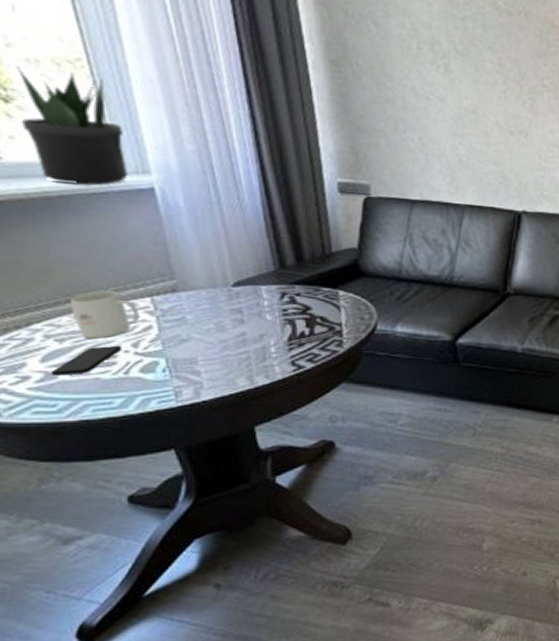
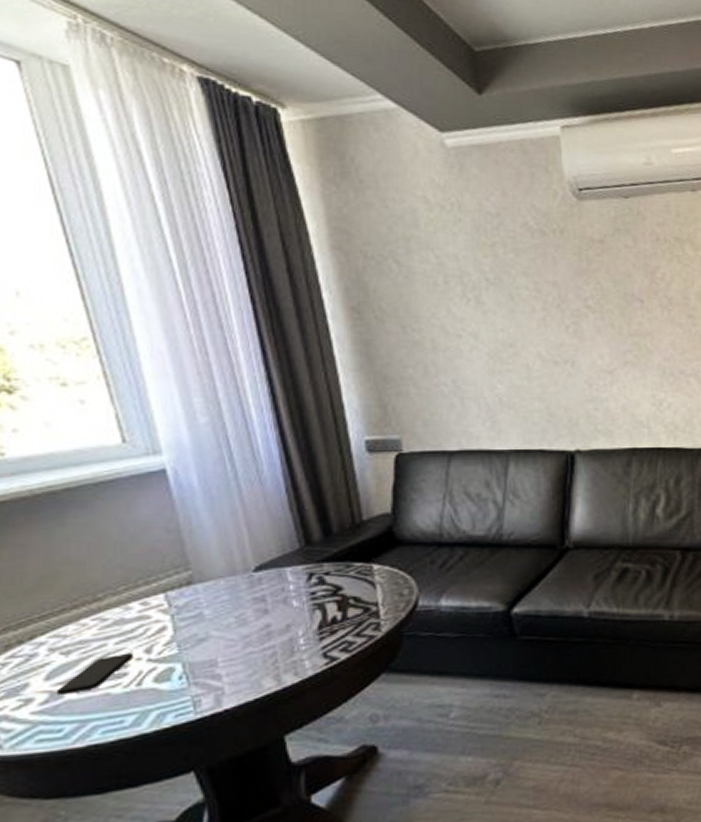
planter: present [16,67,129,185] -> none [20,354,138,474]
mug: present [71,291,139,339] -> none [77,590,152,648]

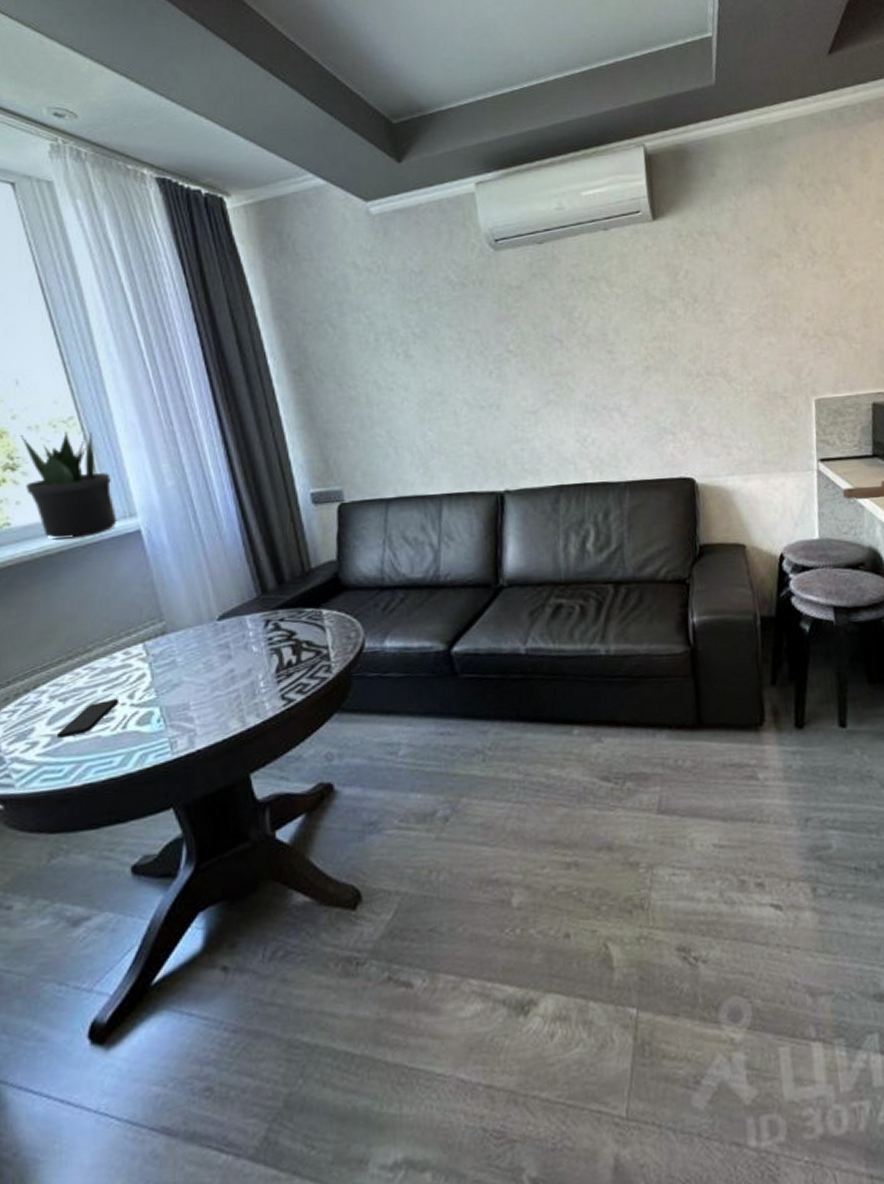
planter: none [20,354,138,474] -> present [20,432,117,539]

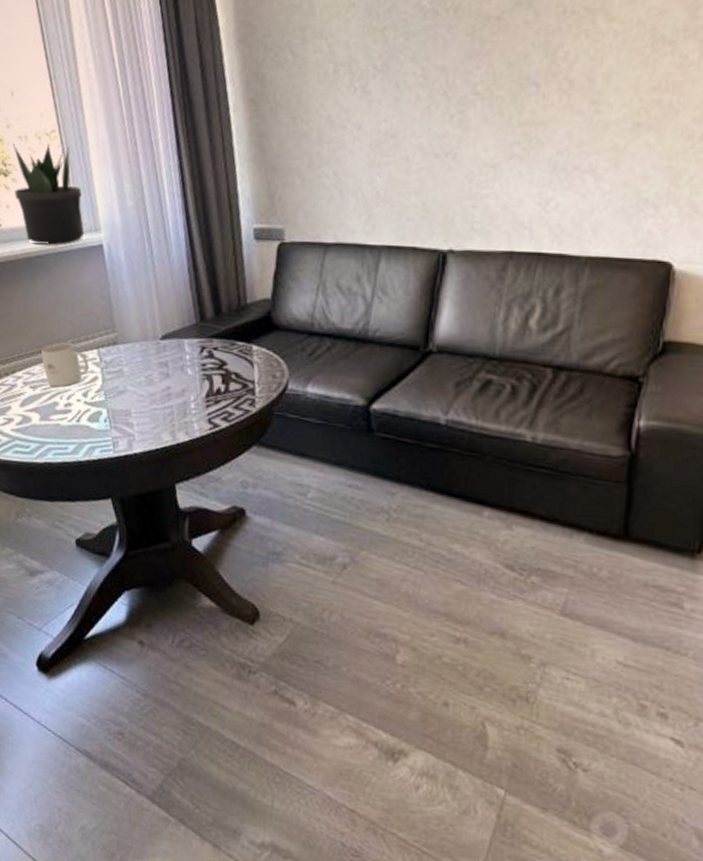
smartphone: present [56,698,120,738] -> none [26,394,76,420]
mug: none [72,641,133,695] -> present [41,342,89,387]

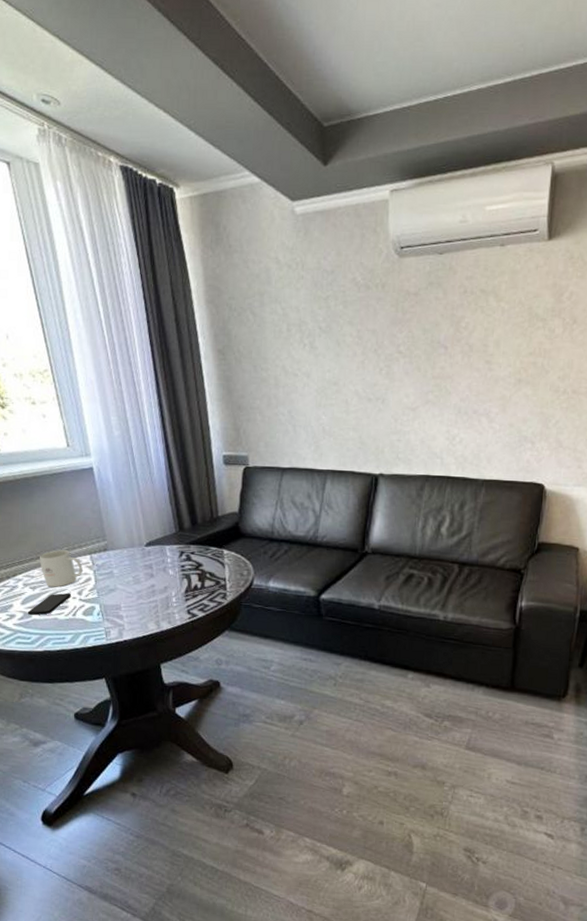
planter: present [12,144,85,245] -> none [9,381,76,467]
smartphone: none [26,394,76,420] -> present [27,593,72,615]

